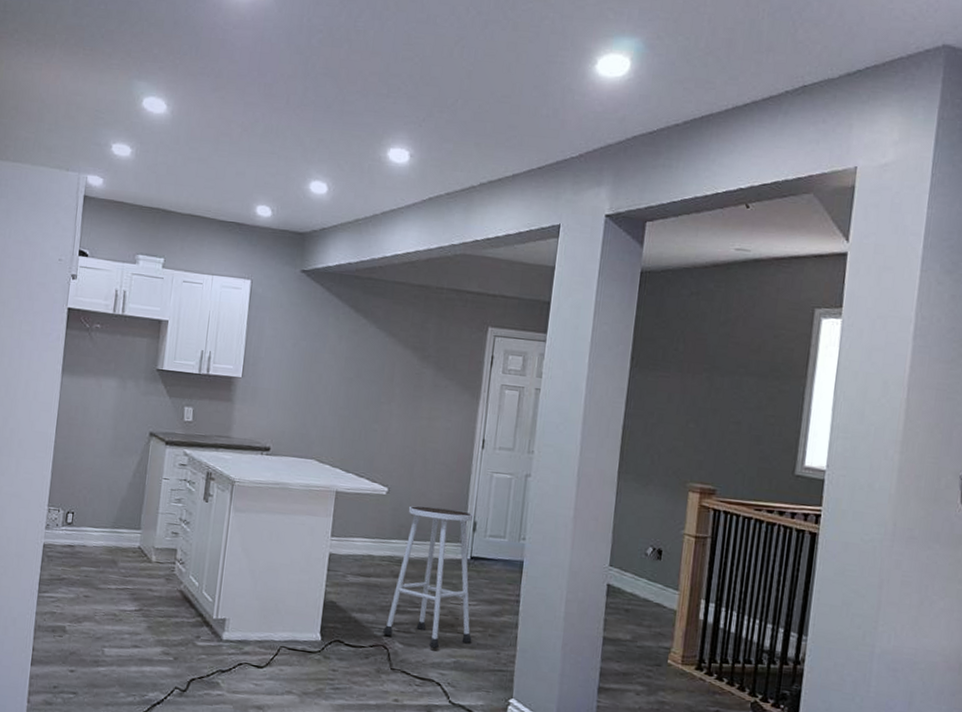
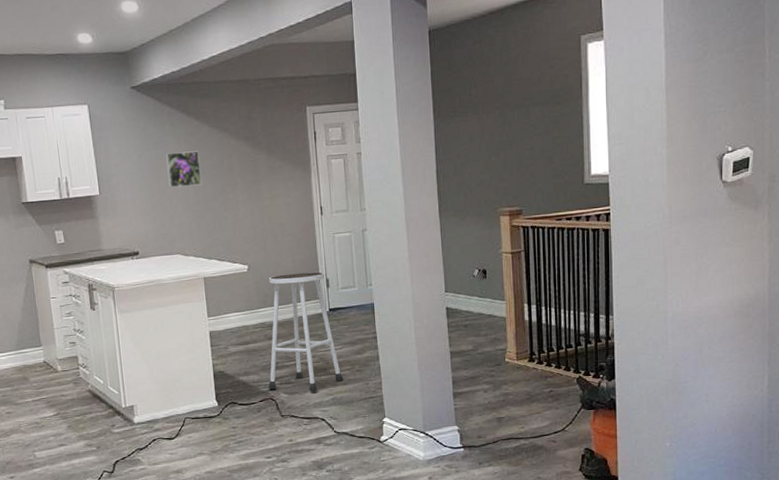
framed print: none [319,347,360,389] -> present [166,151,202,188]

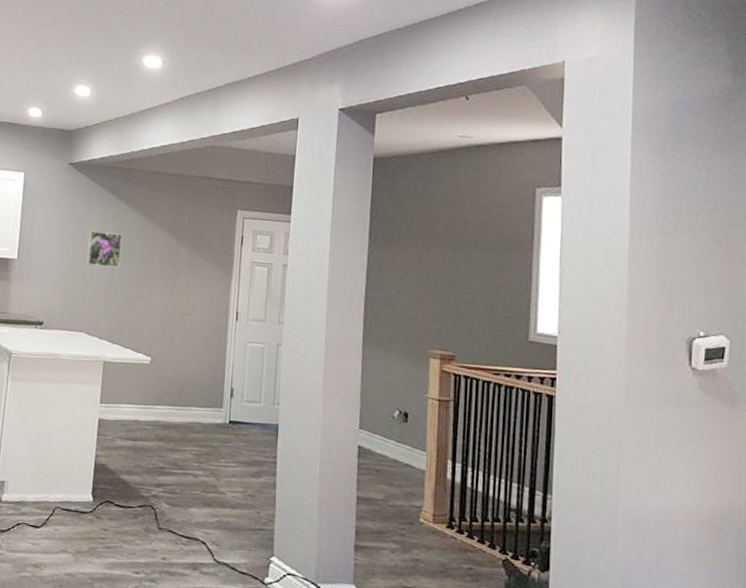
stool: present [268,271,344,392] -> none [150,373,234,509]

